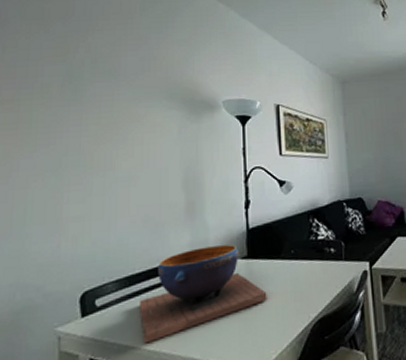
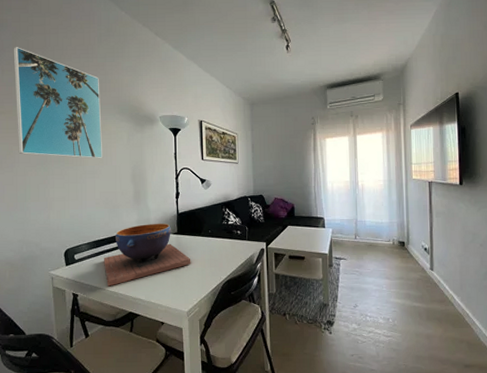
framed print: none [19,17,143,161] -> present [13,47,102,159]

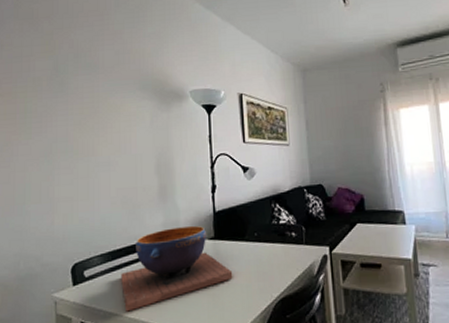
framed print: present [13,47,102,159] -> none [15,17,120,147]

